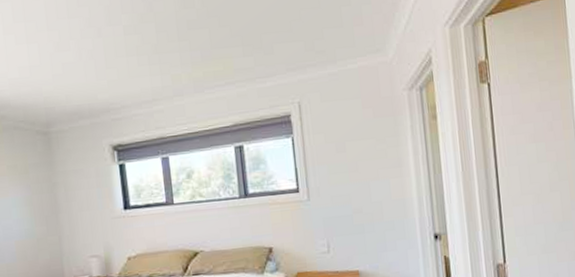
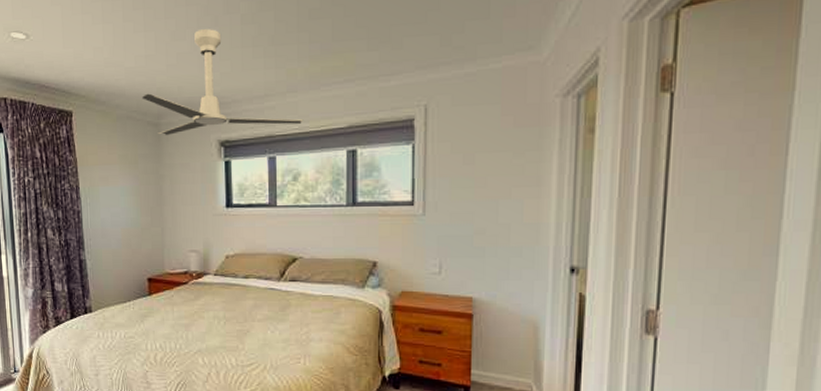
ceiling fan: none [28,40,192,143] -> present [141,29,304,135]

